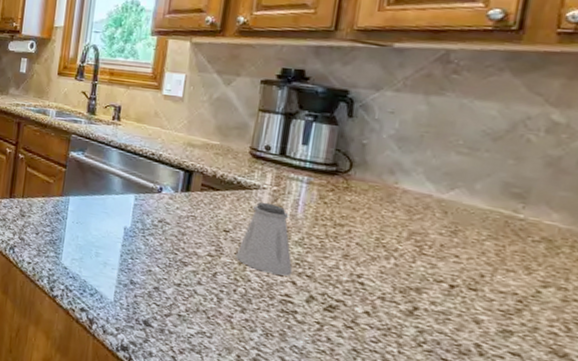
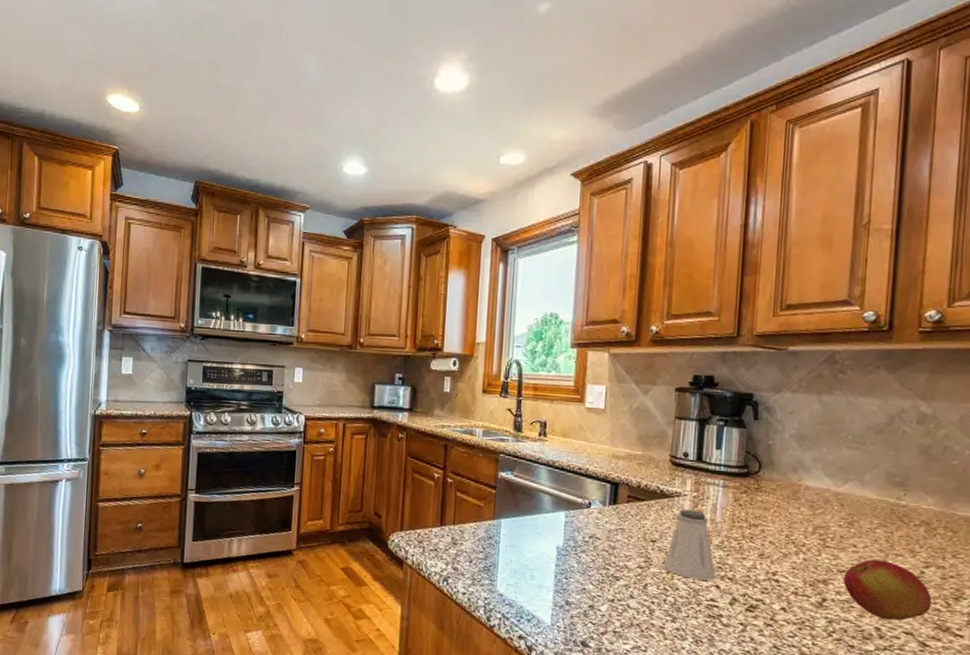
apple: none [440,271,548,340] -> present [843,559,932,621]

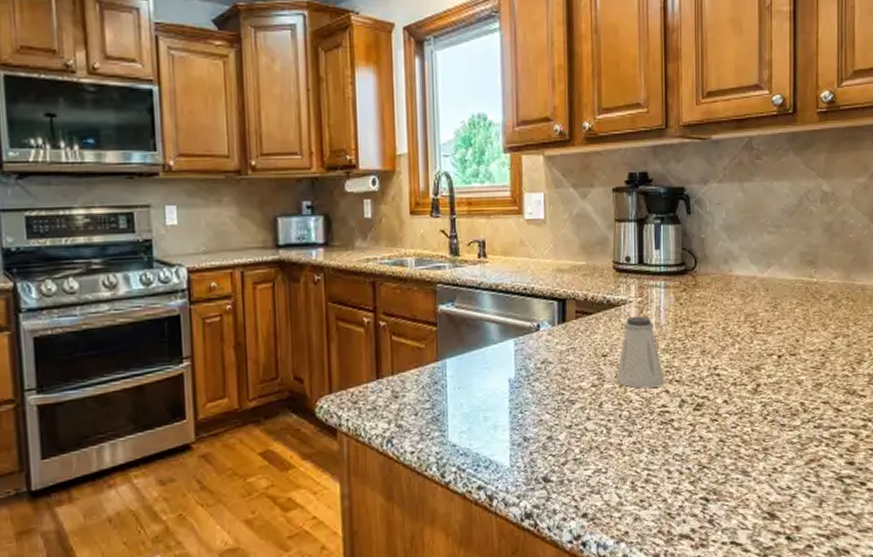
apple: present [843,559,932,621] -> none [772,337,841,394]

